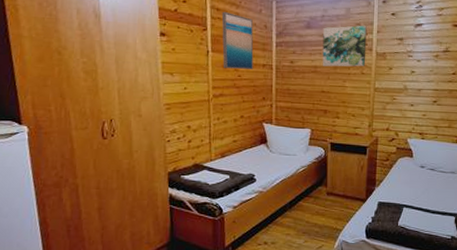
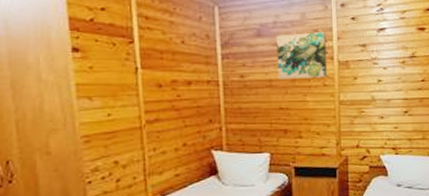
wall art: present [221,11,254,69] -> none [152,19,195,87]

